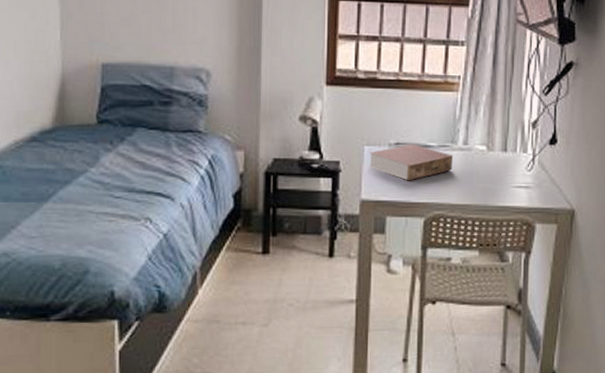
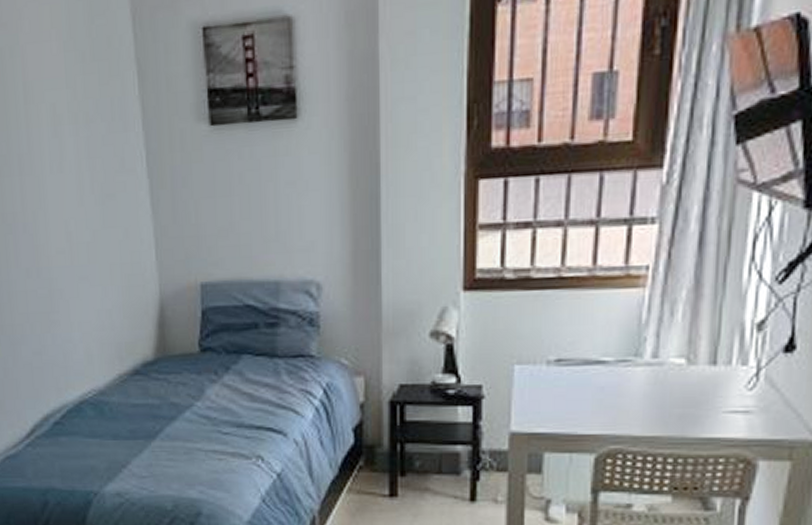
book: present [369,144,453,181] -> none [520,359,637,408]

